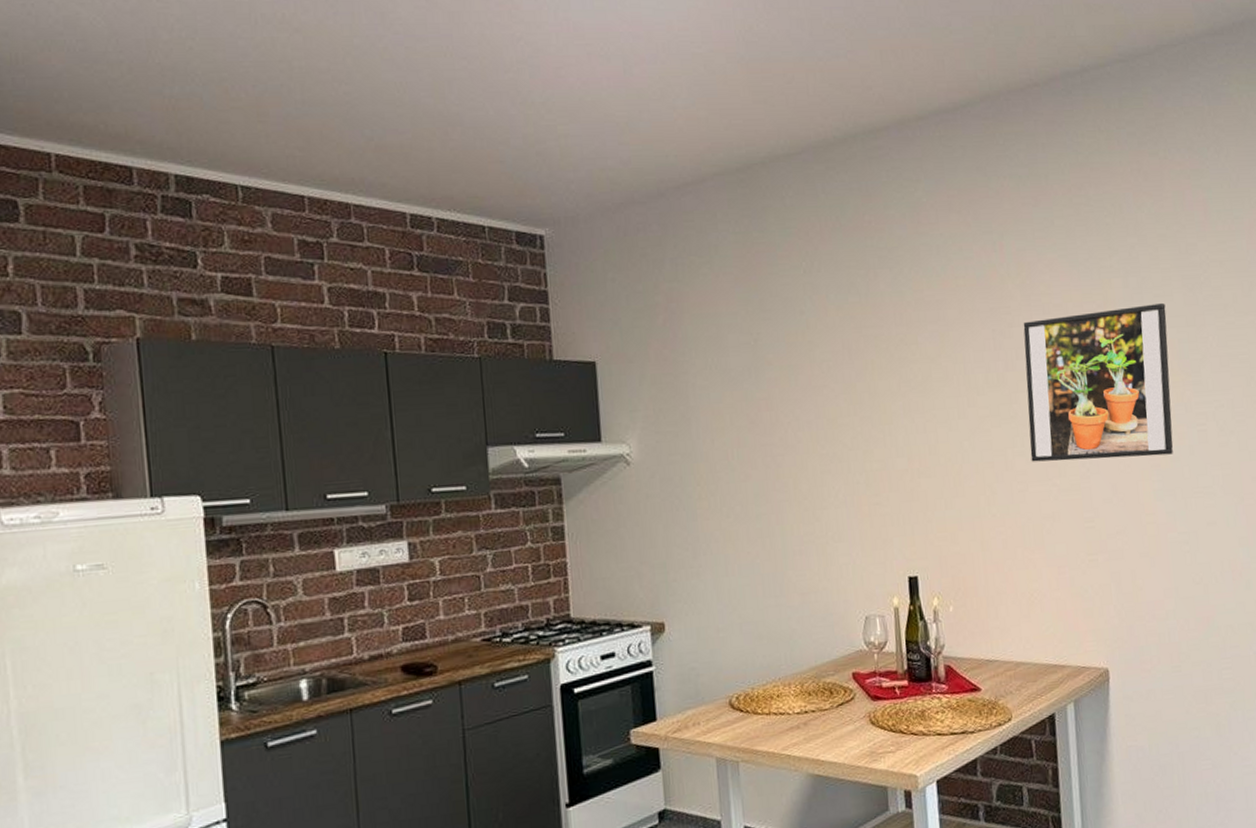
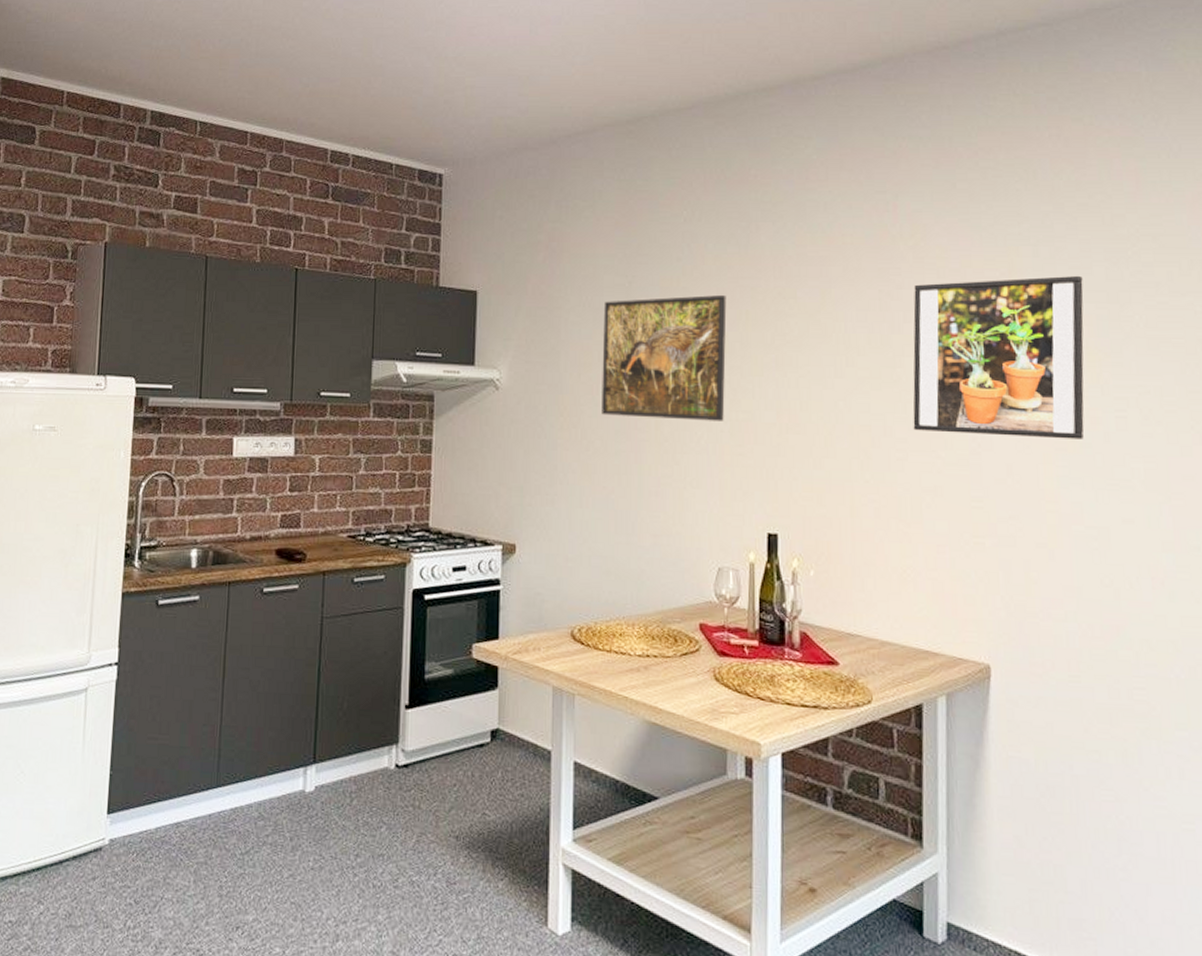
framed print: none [731,345,859,480] -> present [602,294,727,421]

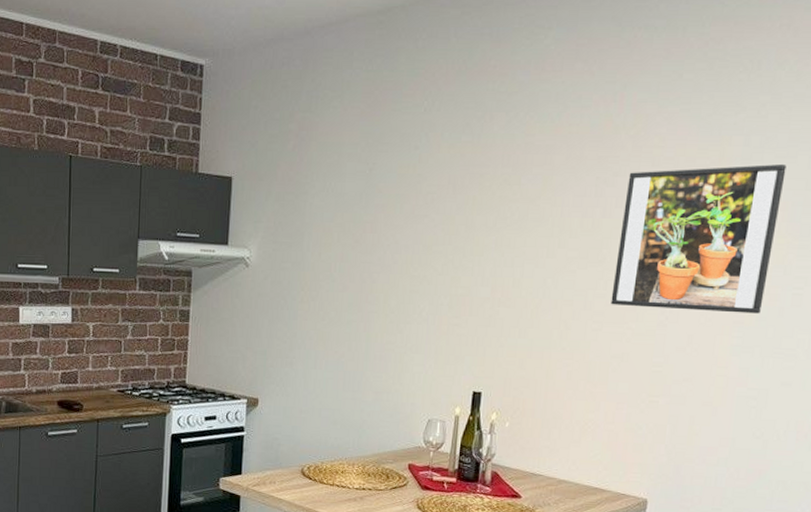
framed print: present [602,294,727,421] -> none [338,181,457,296]

